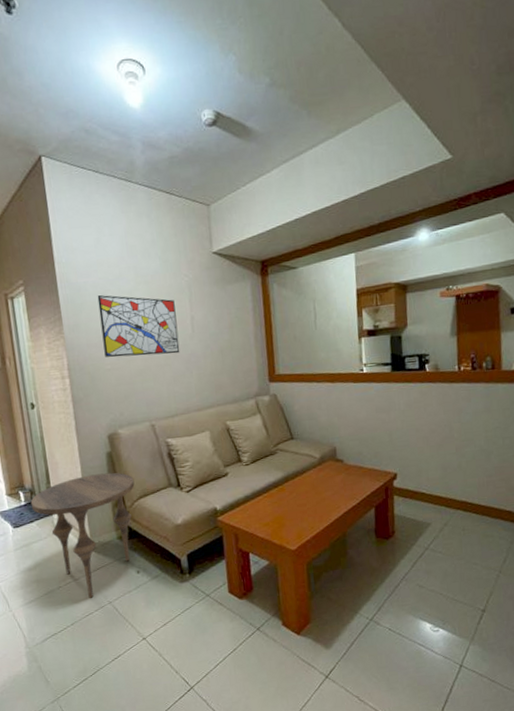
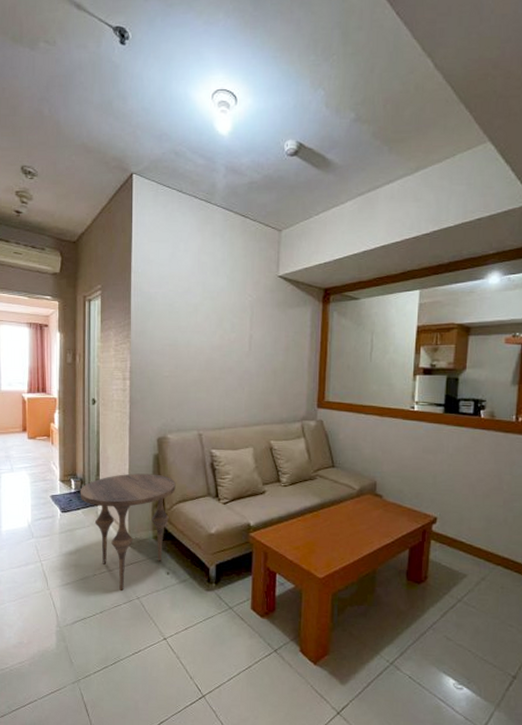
wall art: present [97,295,180,358] -> none [165,306,236,369]

